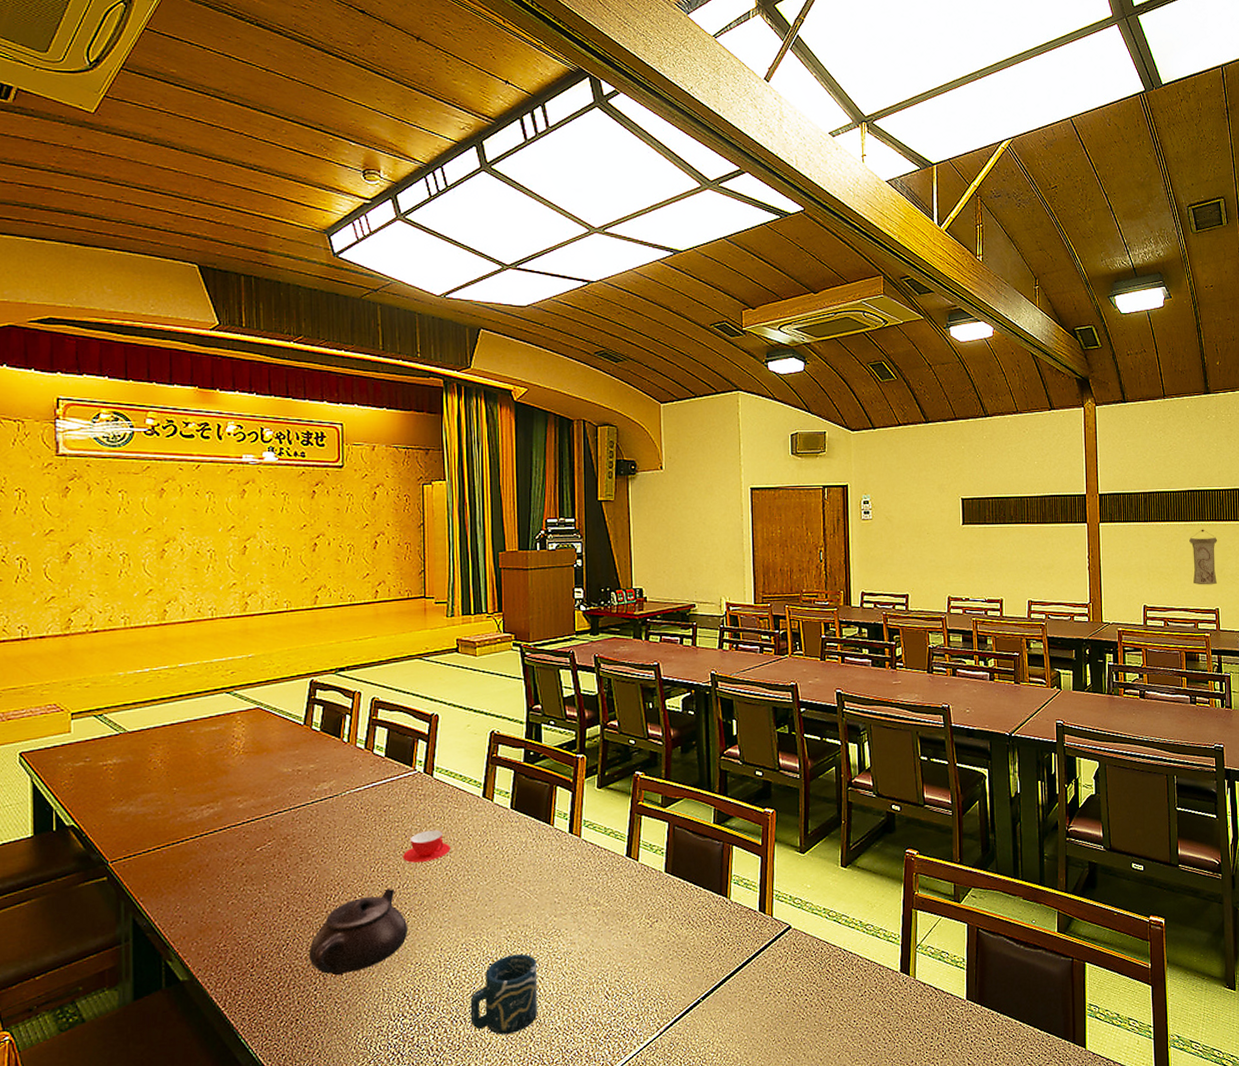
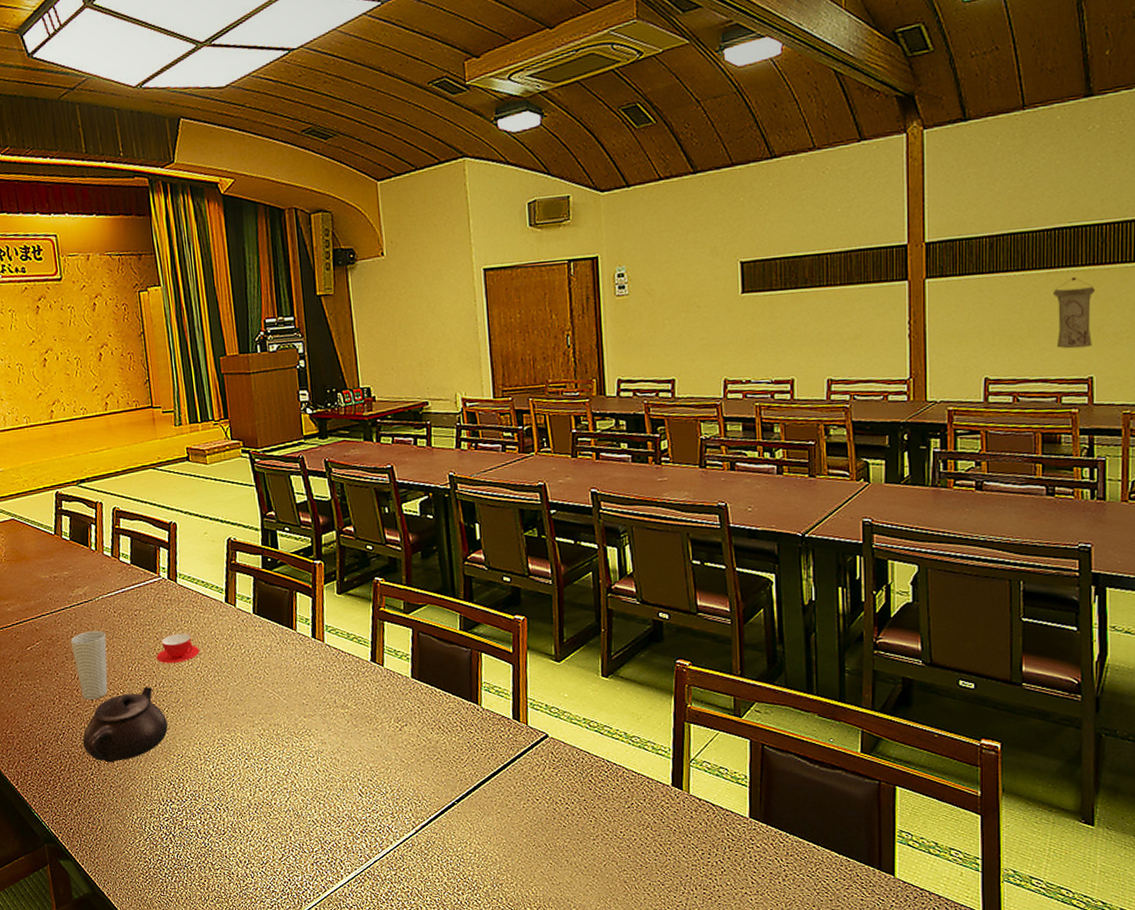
cup: none [308,828,349,905] -> present [70,630,108,700]
cup: present [470,953,538,1035] -> none [230,750,296,823]

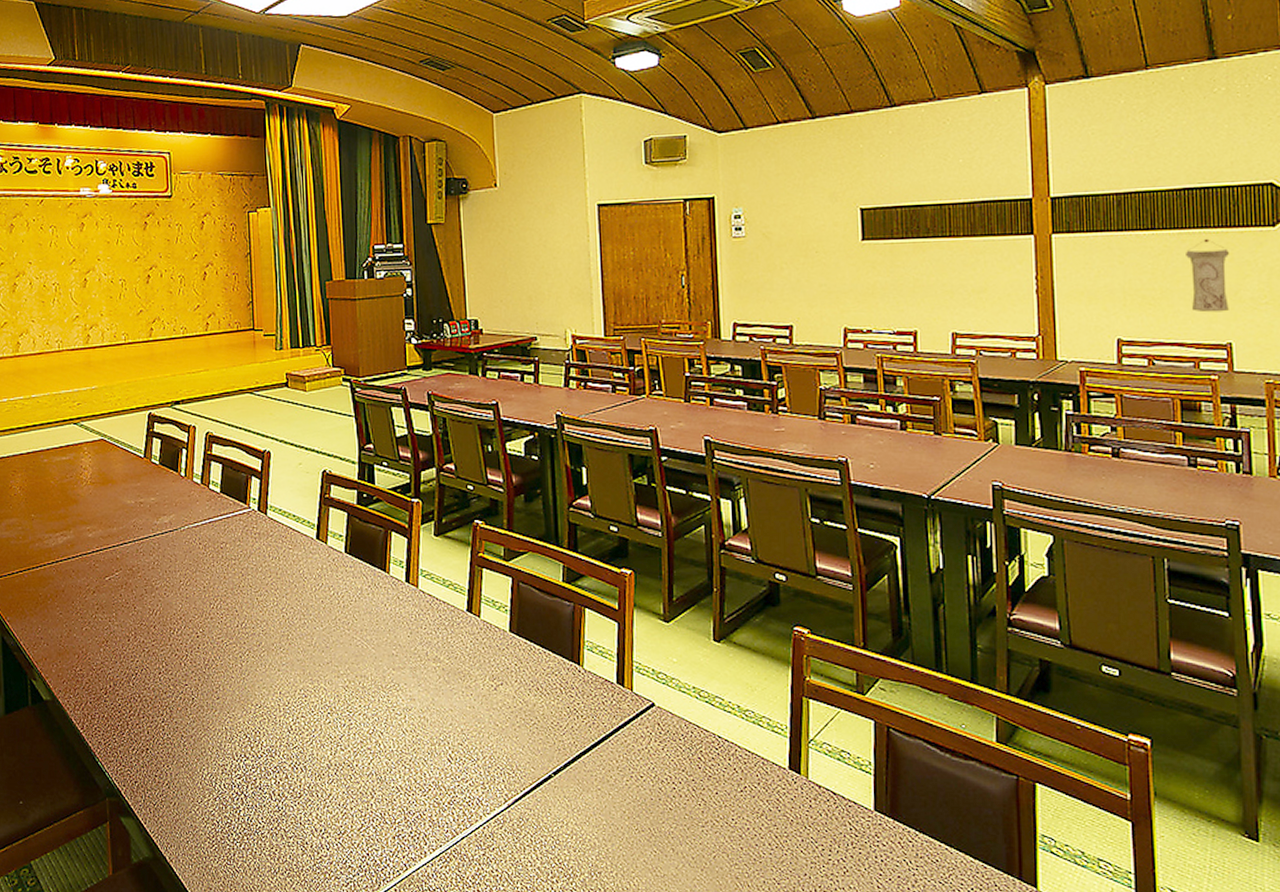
cup: present [70,630,108,700] -> none [151,562,189,638]
teapot: present [82,686,168,763] -> none [155,626,248,710]
teacup: present [156,633,200,663] -> none [240,570,286,602]

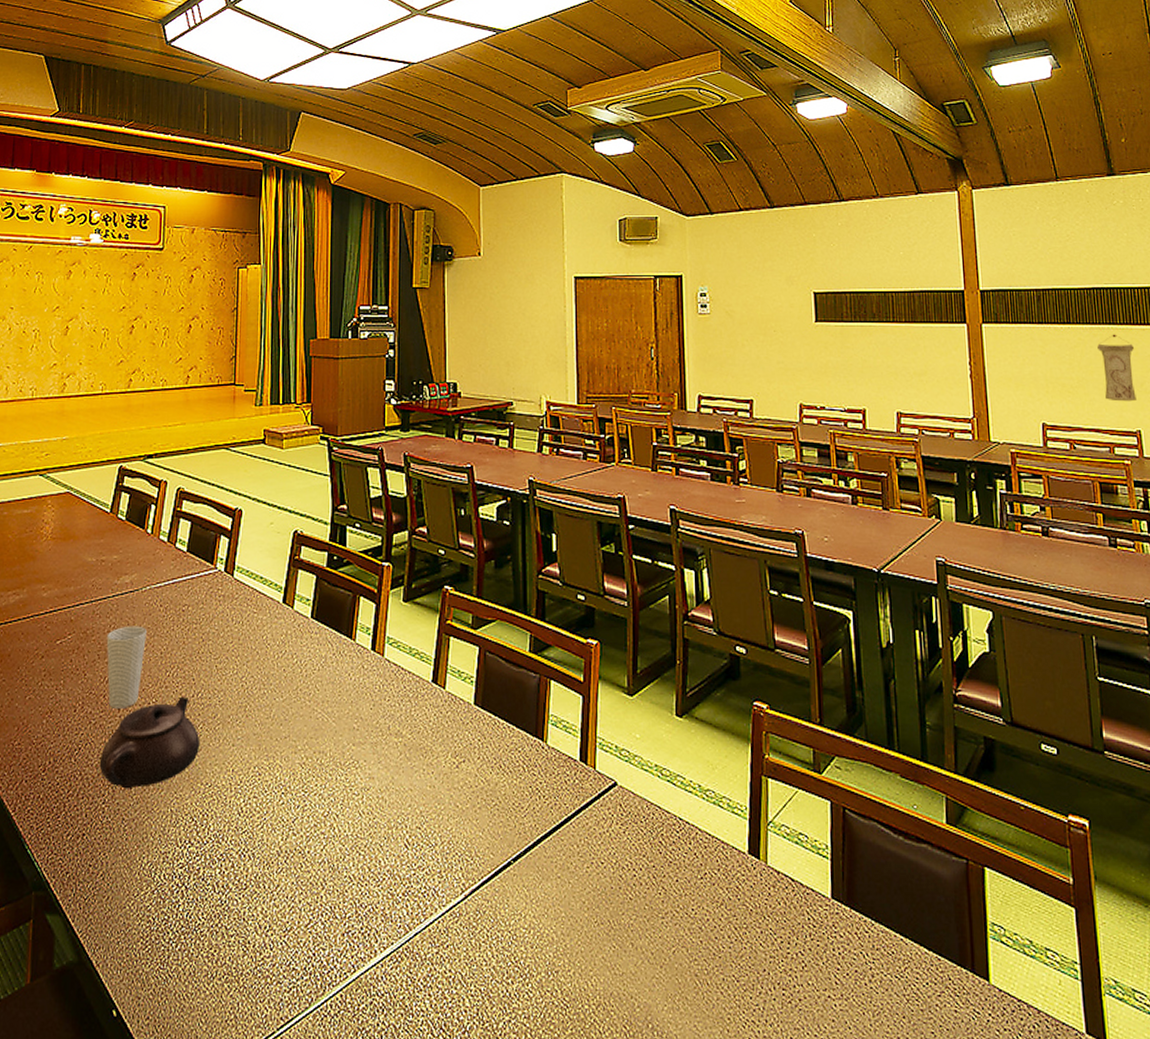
cup: none [151,562,189,638] -> present [106,625,147,709]
teapot: none [155,626,248,710] -> present [99,696,200,789]

